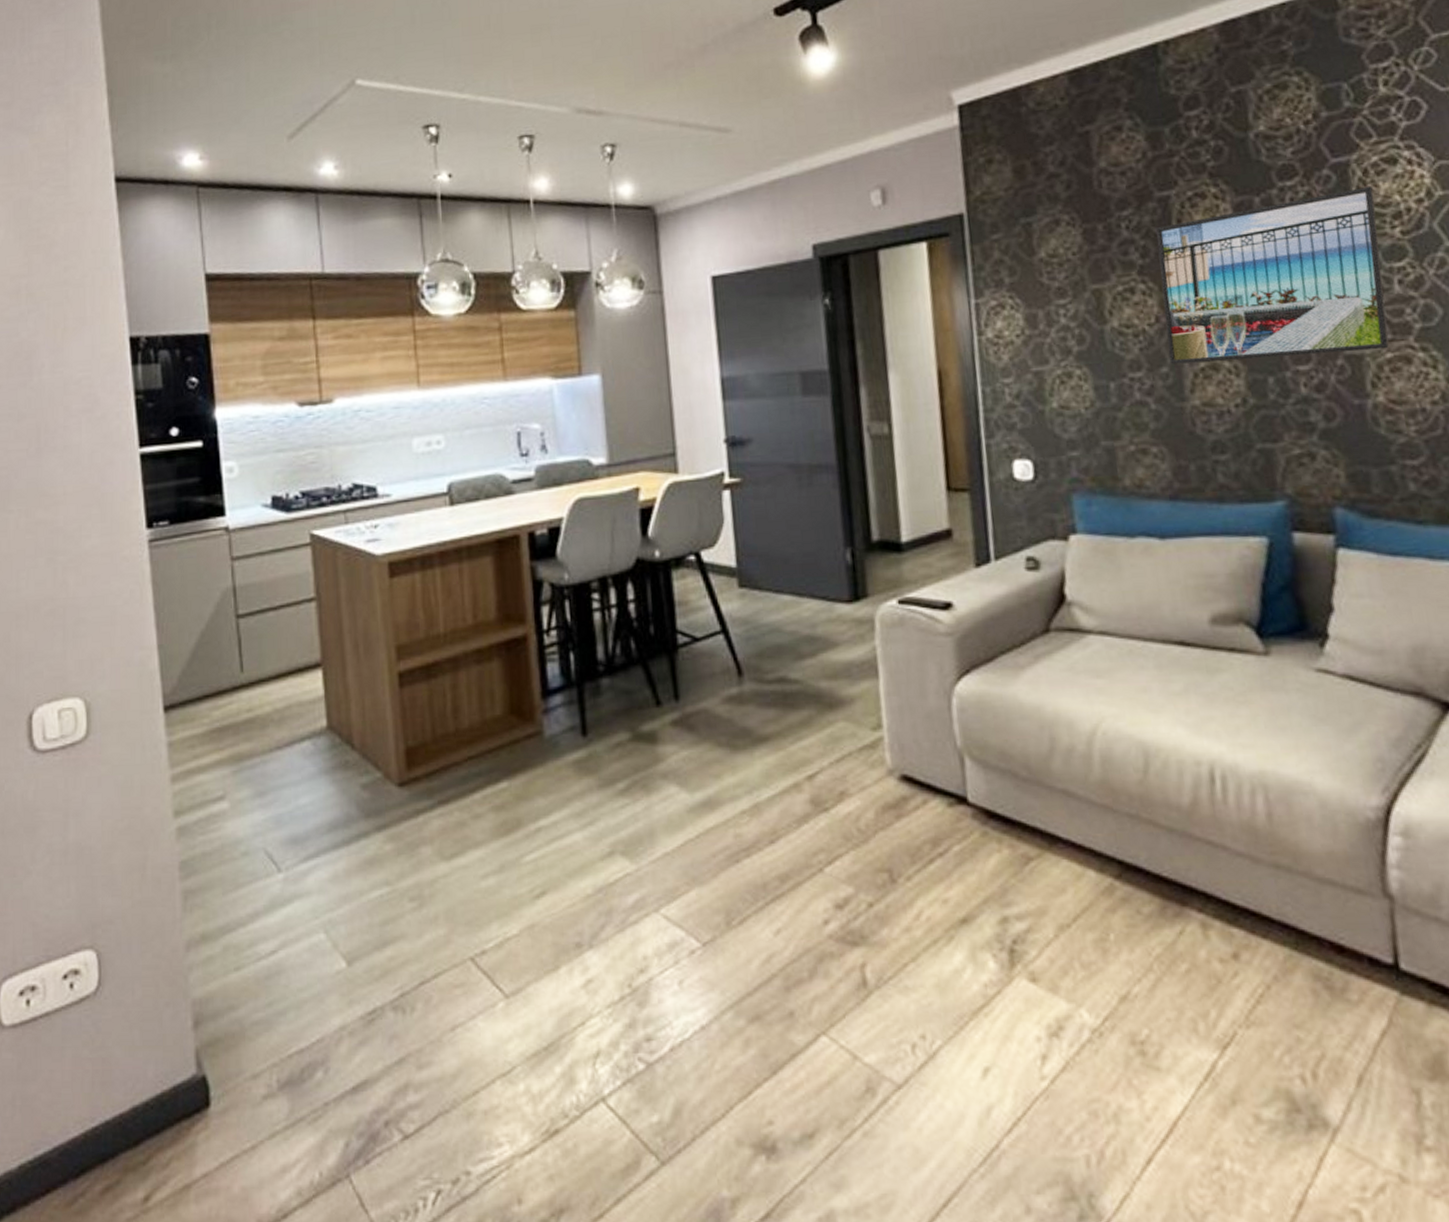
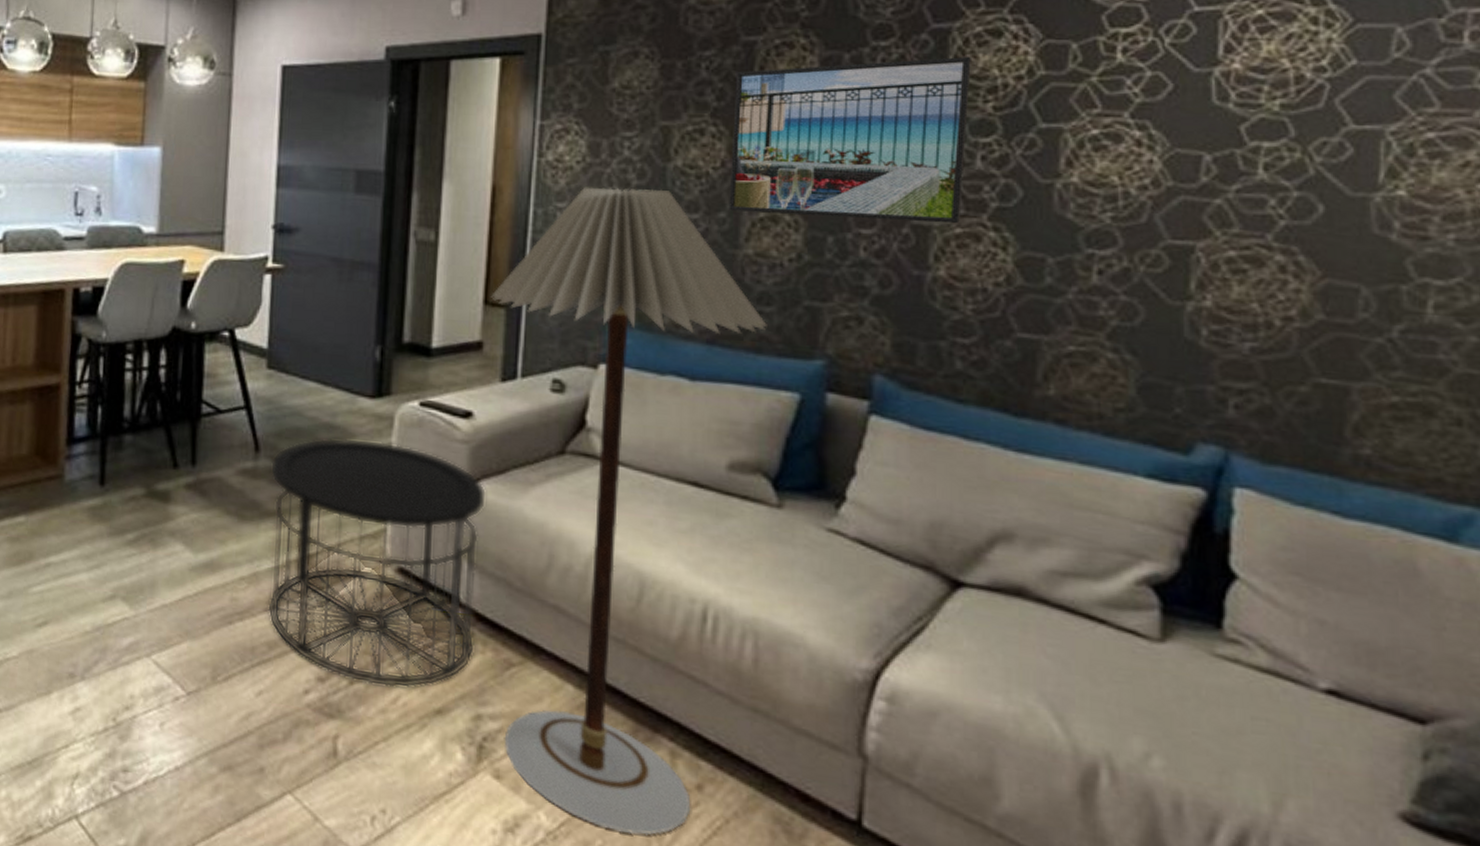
side table: none [755,646,991,904] -> present [268,437,487,689]
floor lamp: none [952,352,1231,1016] -> present [490,187,767,836]

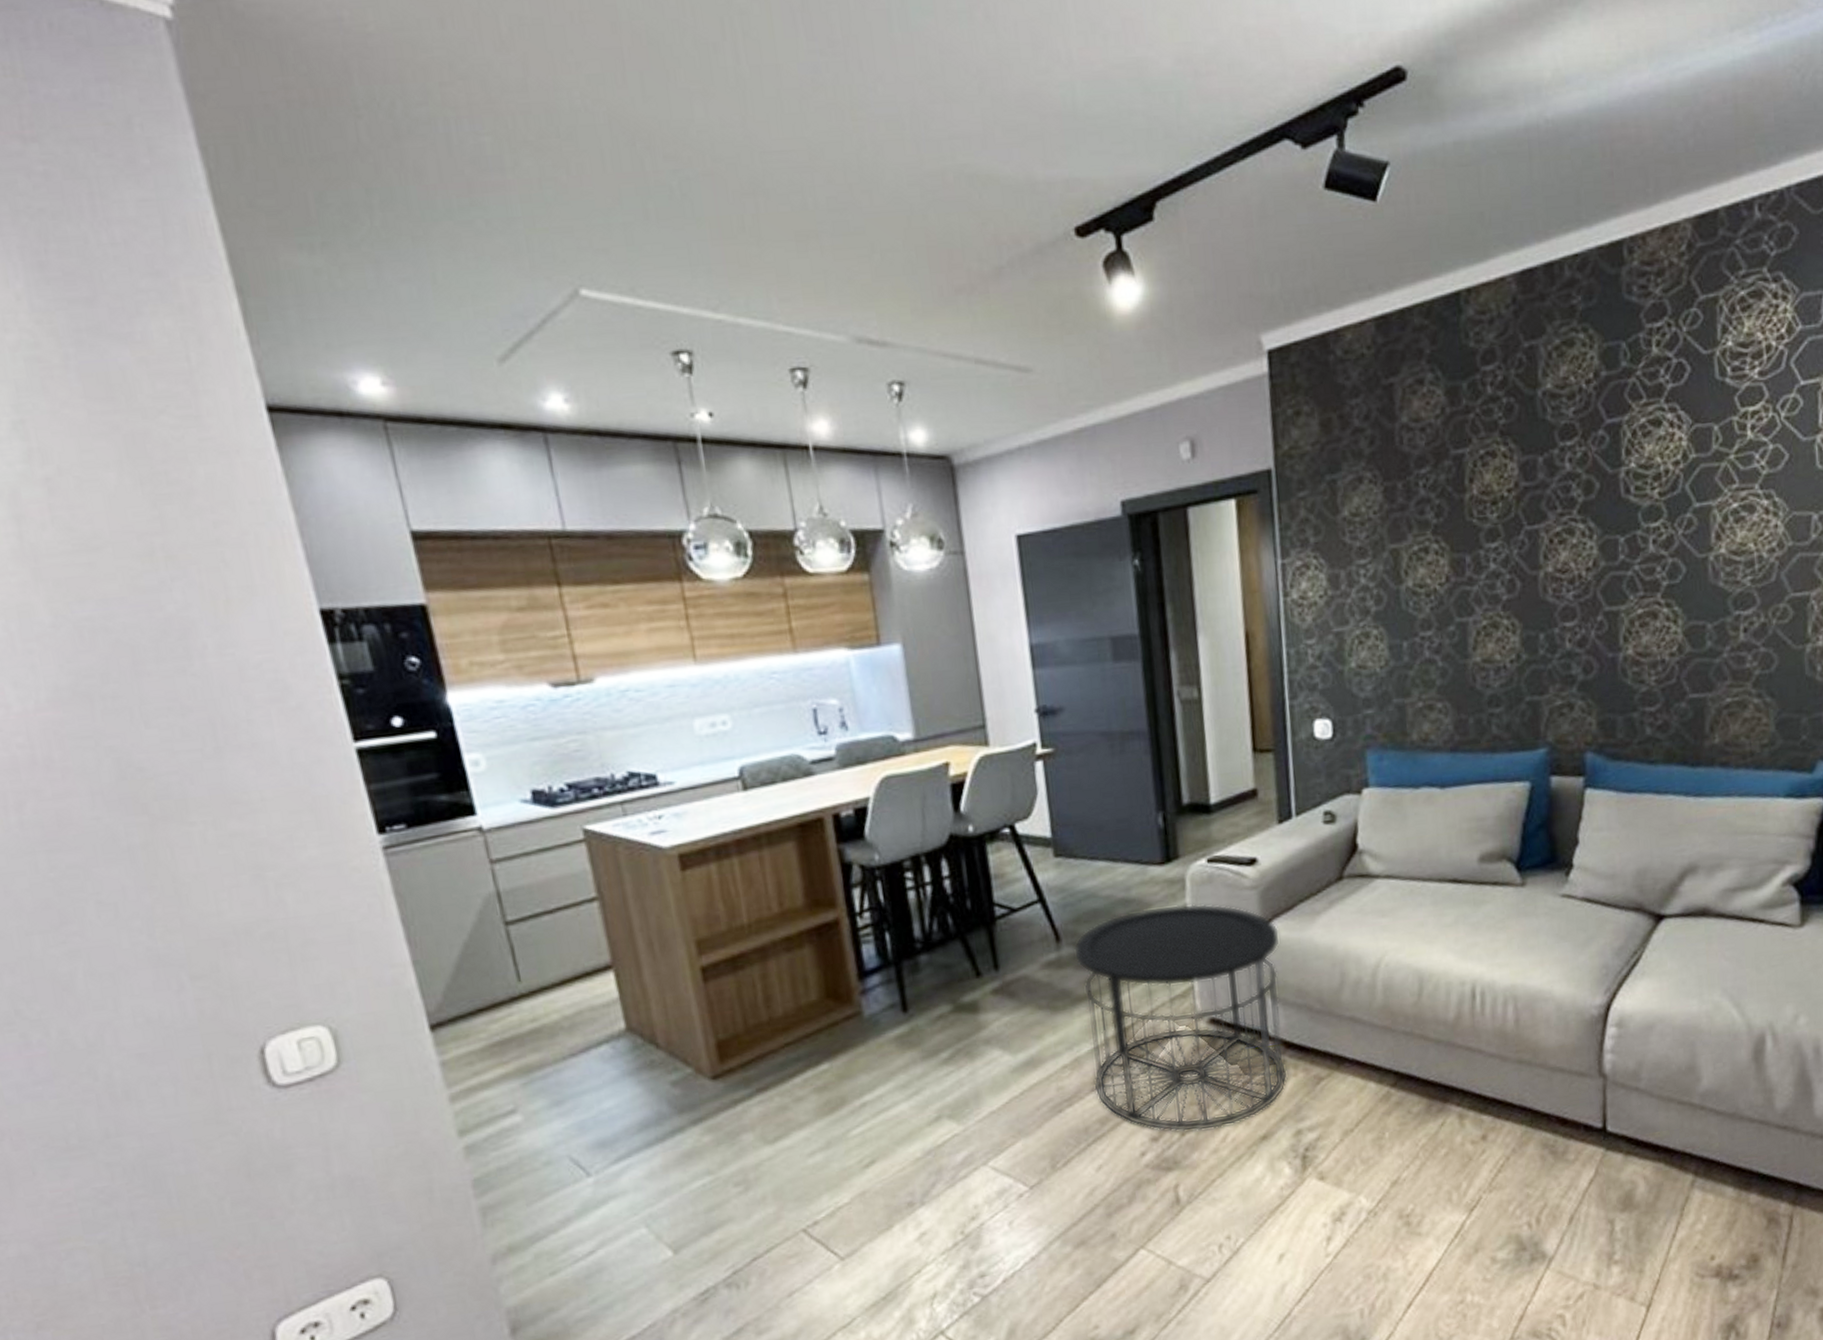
floor lamp: present [490,187,767,836] -> none [1257,612,1499,1194]
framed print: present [729,56,971,224] -> none [1450,447,1641,623]

